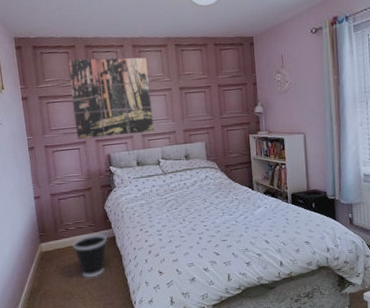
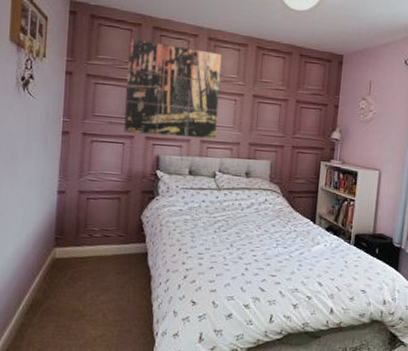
wastebasket: present [72,233,107,278] -> none [94,245,137,297]

